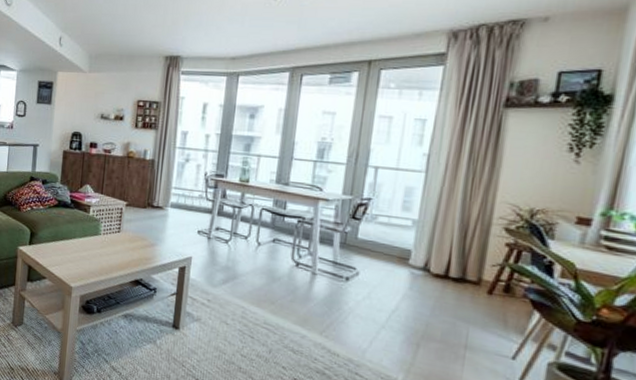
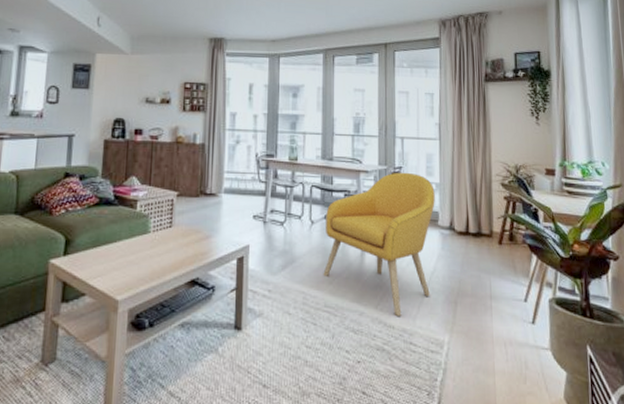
armchair: none [265,203,411,347] -> present [323,172,435,317]

